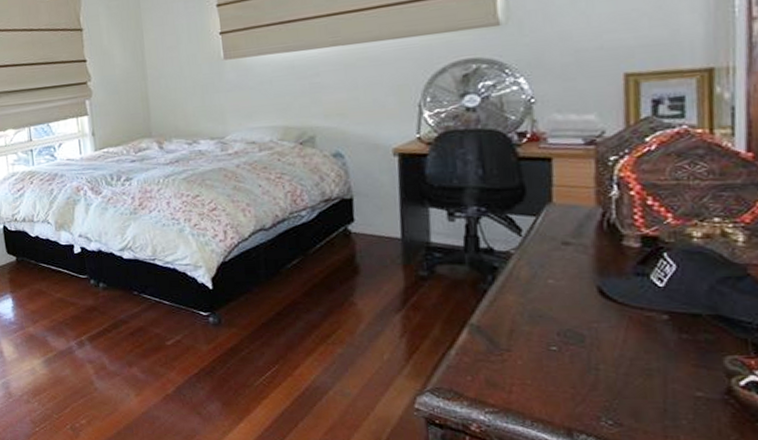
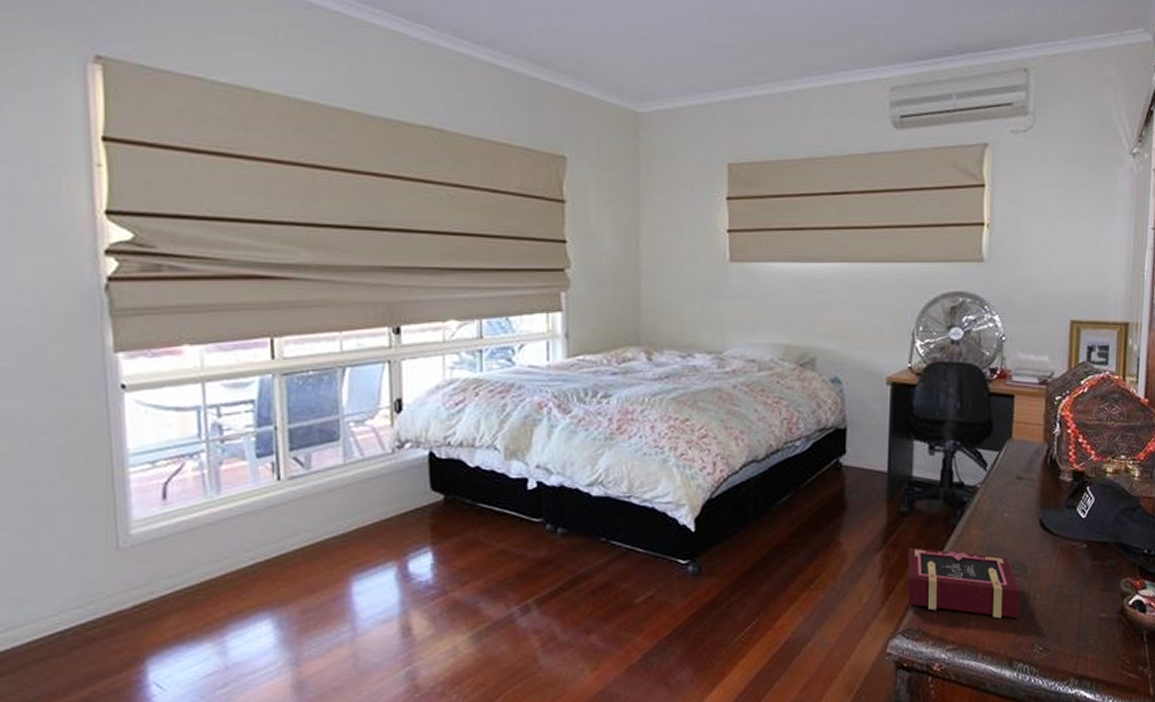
book: none [432,310,577,388] -> present [908,547,1020,619]

